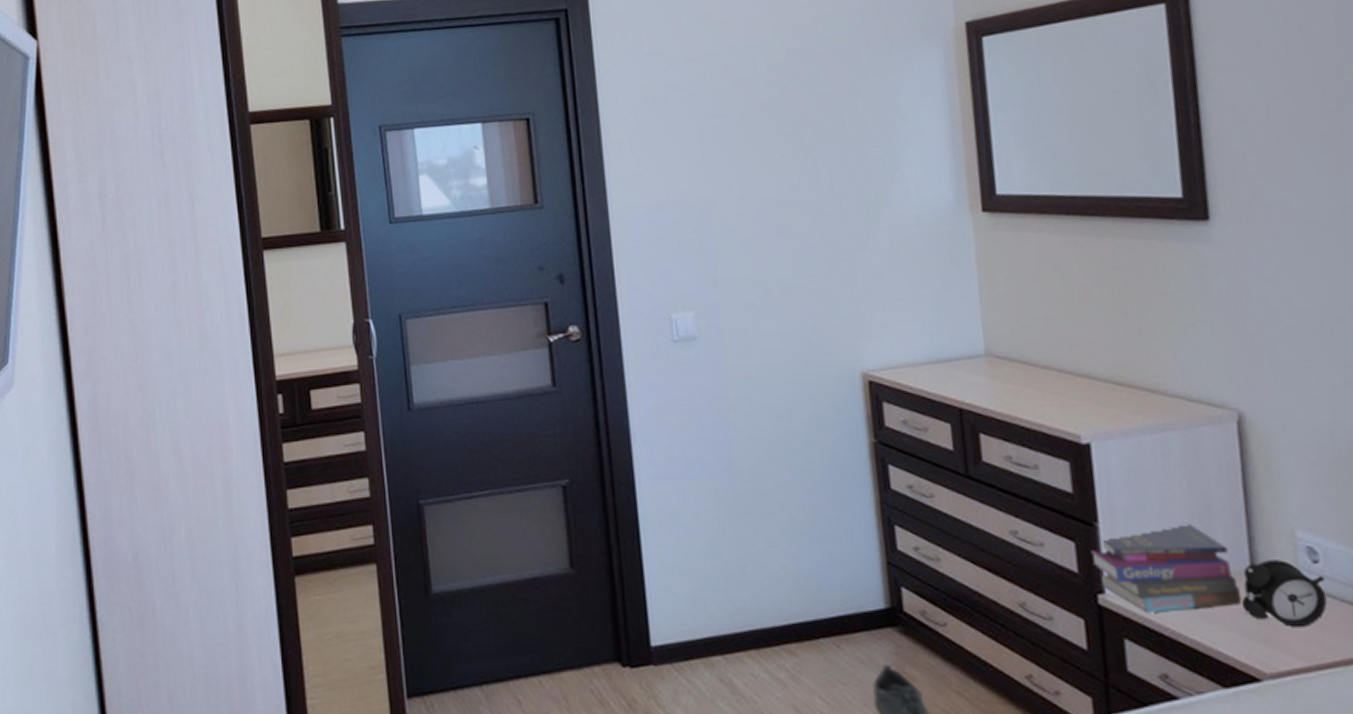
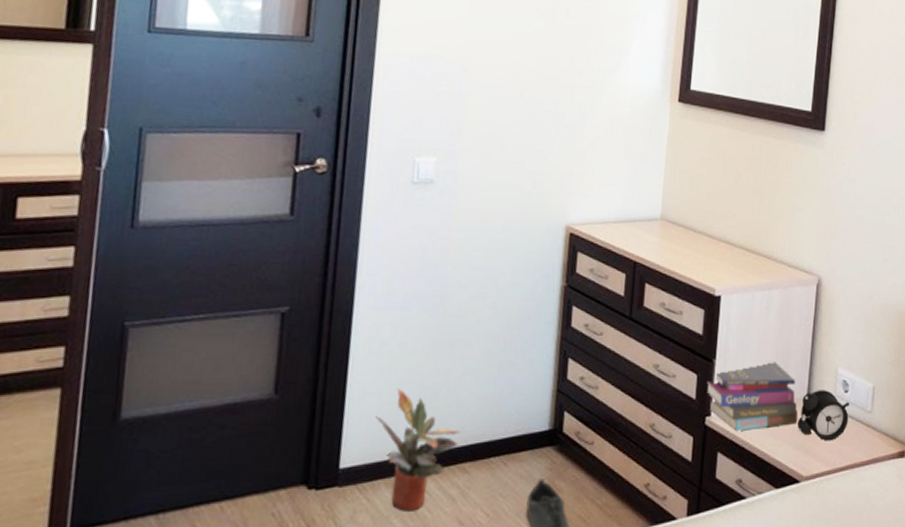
potted plant: none [680,562,779,695] -> present [376,388,461,511]

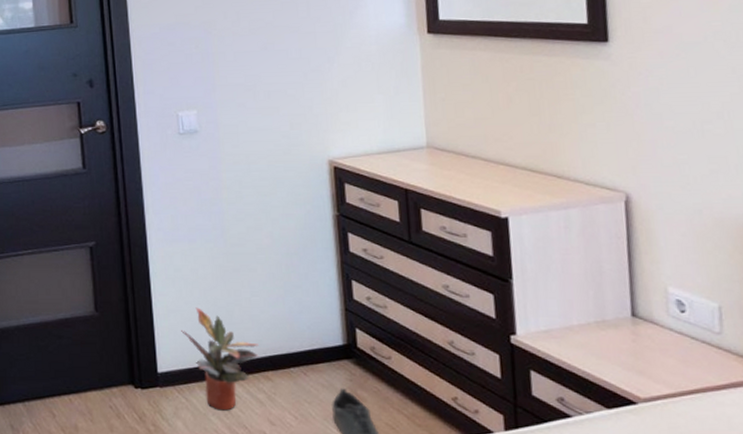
books: present [707,362,798,432] -> none [506,281,624,351]
alarm clock: present [797,390,849,441] -> none [623,310,691,363]

